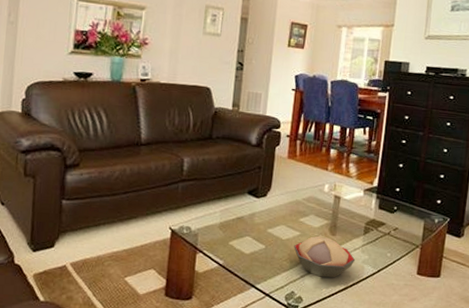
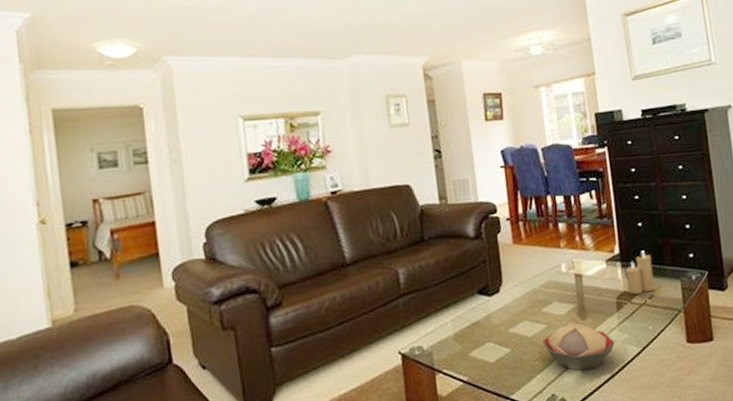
candle: none [377,188,404,225] -> present [625,250,655,295]

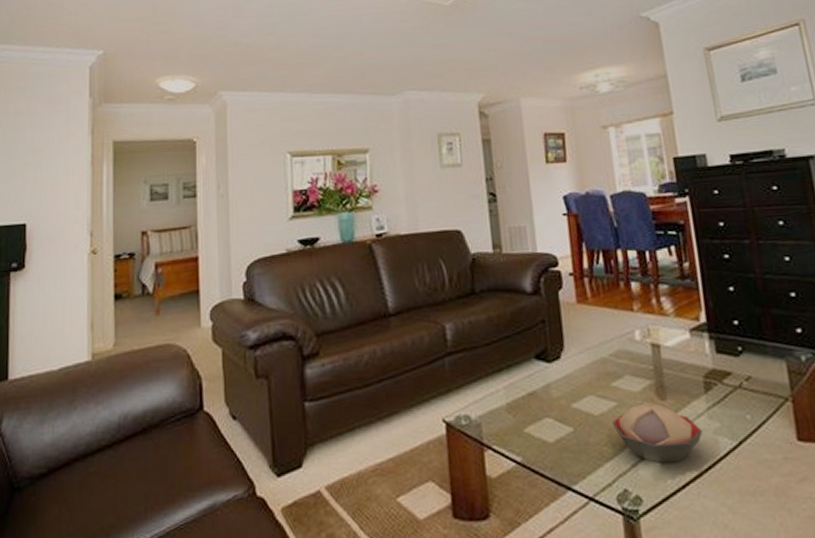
candle: present [625,250,655,295] -> none [714,321,753,374]

